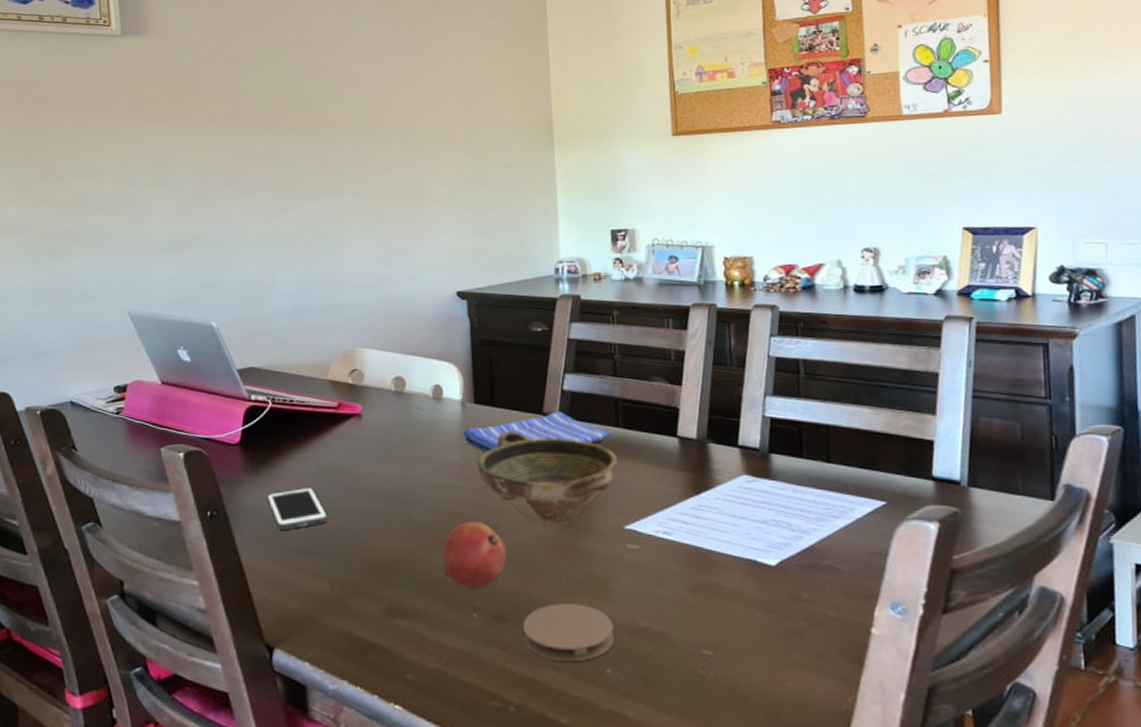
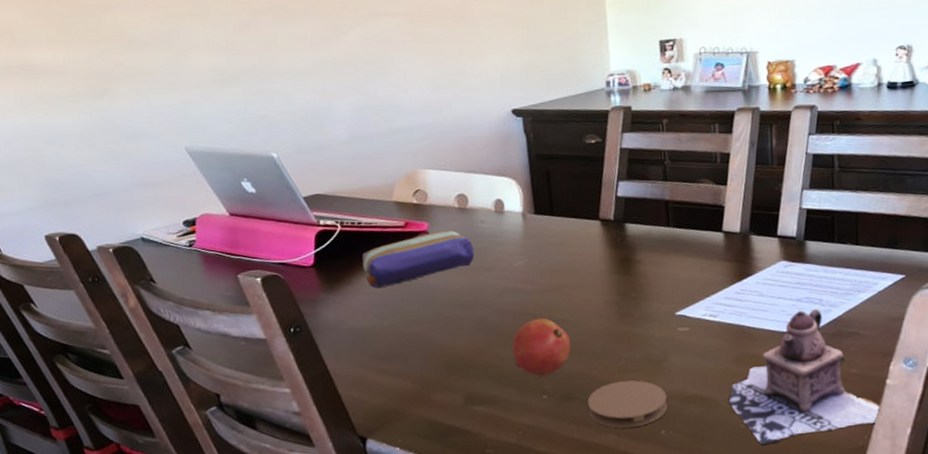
cell phone: present [267,486,328,530] -> none [345,299,405,339]
pencil case: none [290,414,408,474] -> present [362,230,475,289]
dish towel: present [463,411,612,453] -> none [525,216,663,258]
bowl: present [477,431,618,524] -> none [540,237,669,316]
teapot: none [685,533,866,699] -> present [728,308,880,445]

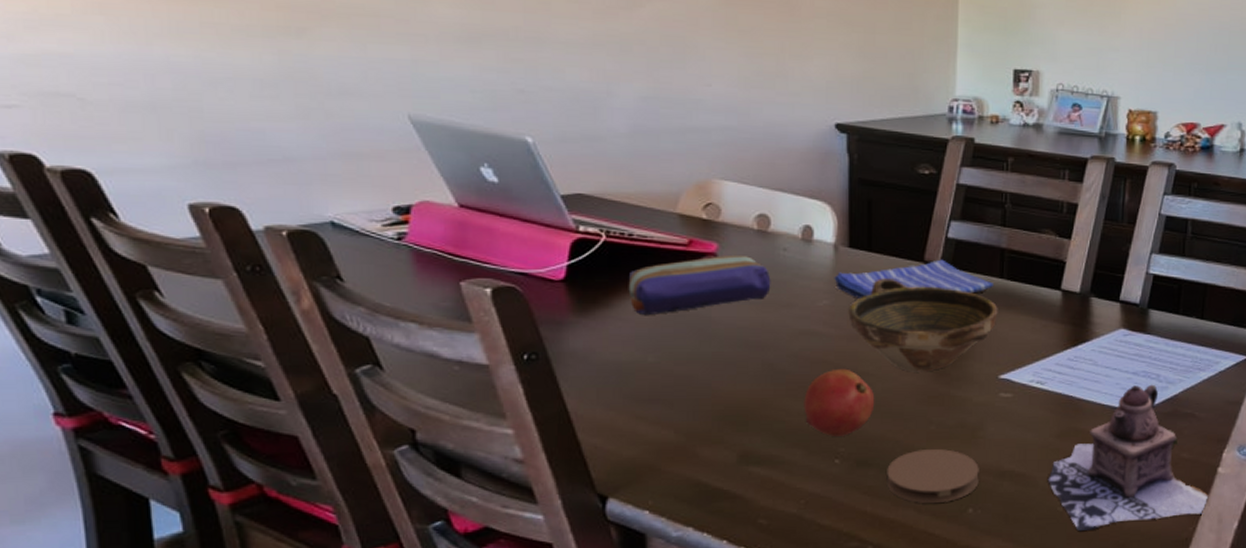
dish towel: none [525,216,663,258] -> present [834,259,995,300]
bowl: none [540,237,669,316] -> present [848,278,998,372]

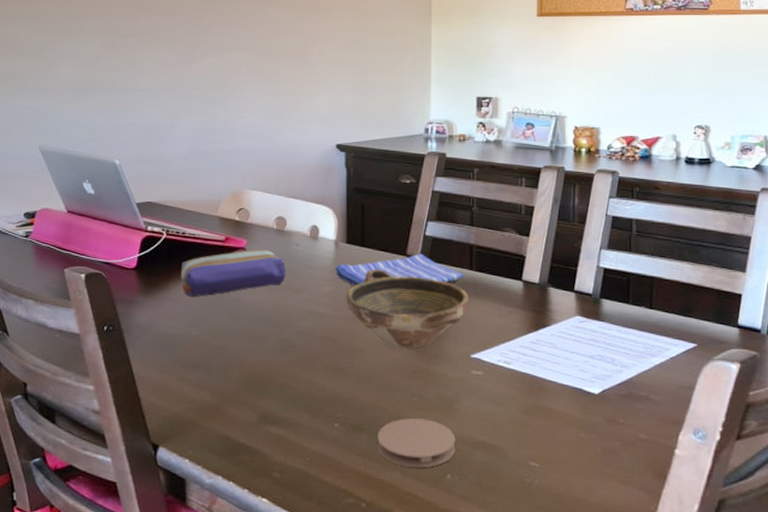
fruit: present [804,368,875,436] -> none [310,344,367,403]
teapot: present [1048,384,1209,532] -> none [516,367,668,504]

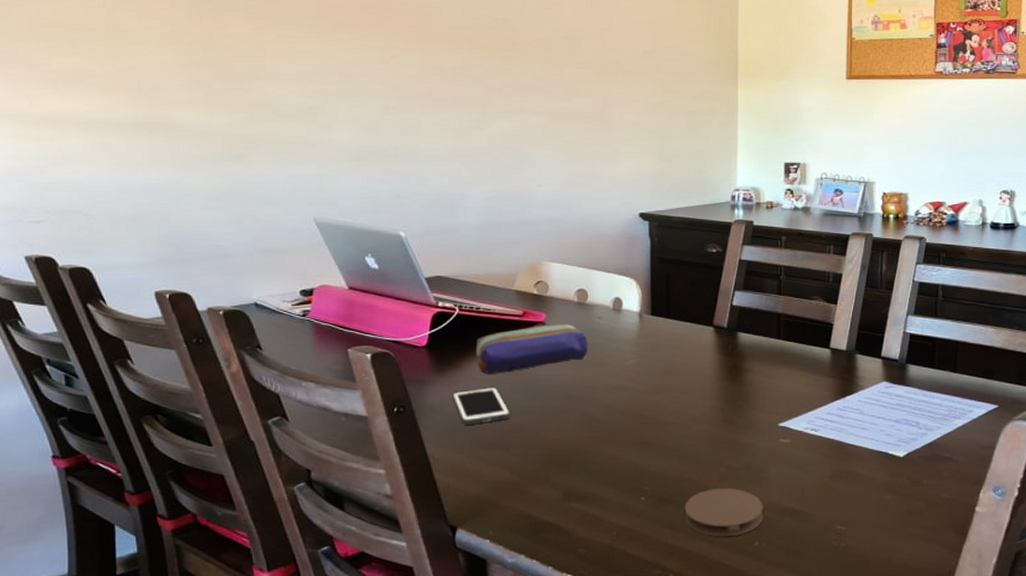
cell phone: none [158,308,211,345] -> present [452,386,510,425]
dish towel: present [335,253,465,287] -> none [639,324,773,359]
bowl: present [346,269,469,350] -> none [651,341,776,421]

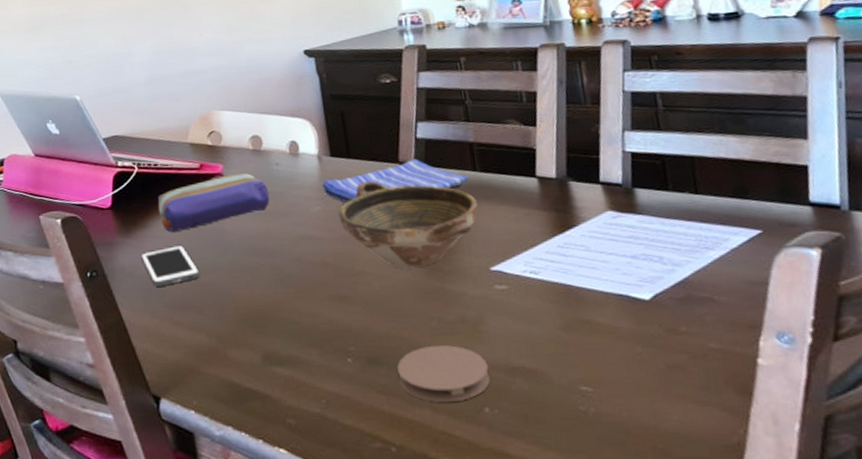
dish towel: none [639,324,773,359] -> present [321,159,469,204]
bowl: none [651,341,776,421] -> present [338,181,478,269]

